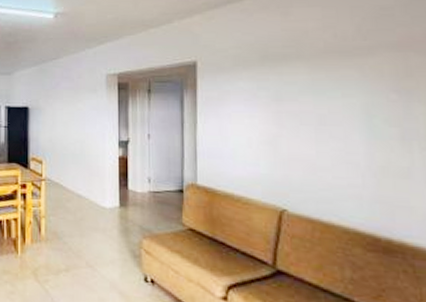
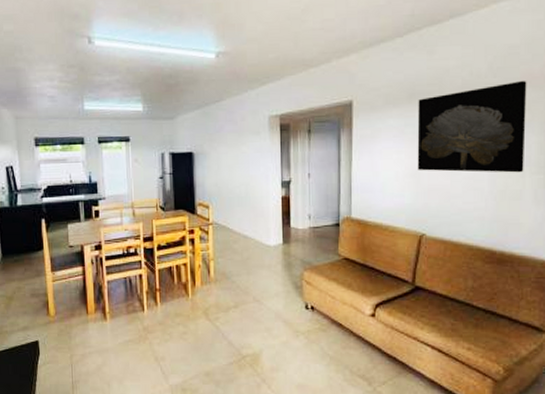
wall art: none [272,43,411,147] -> present [417,80,527,173]

